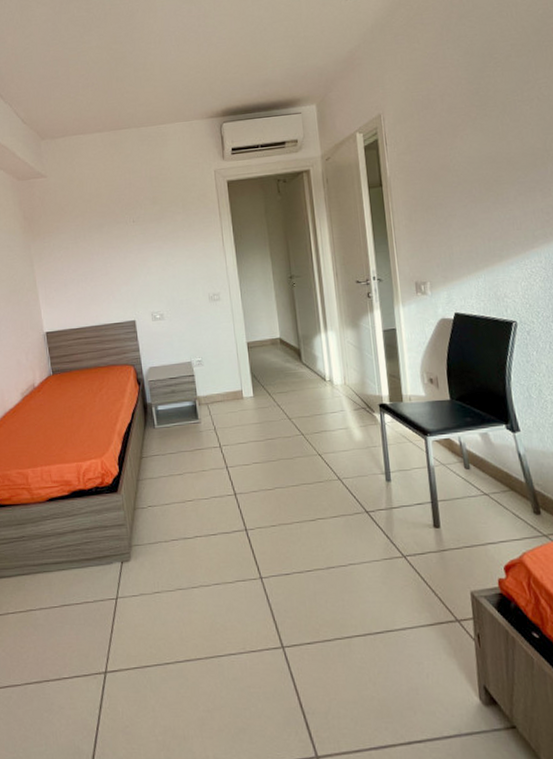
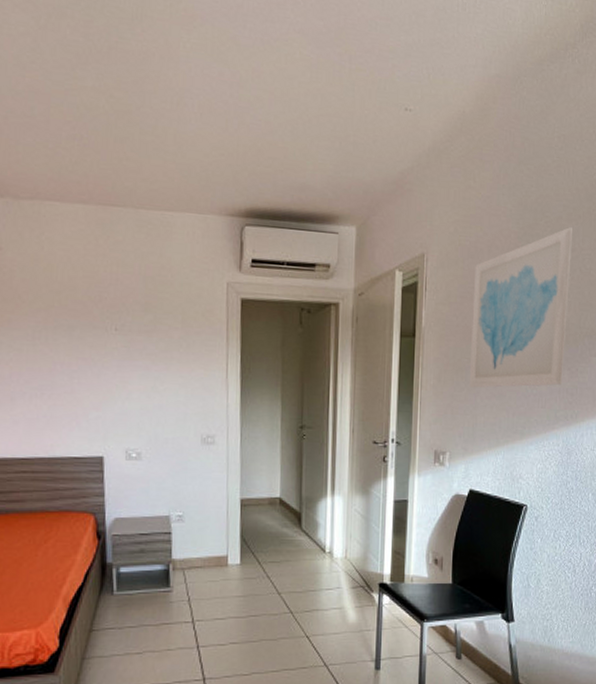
wall art: none [430,62,536,222] -> present [469,227,572,388]

